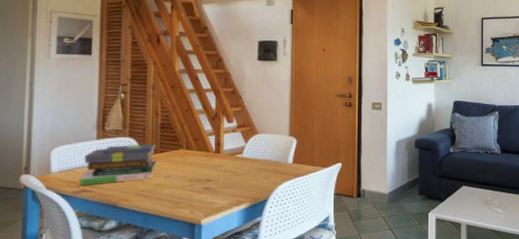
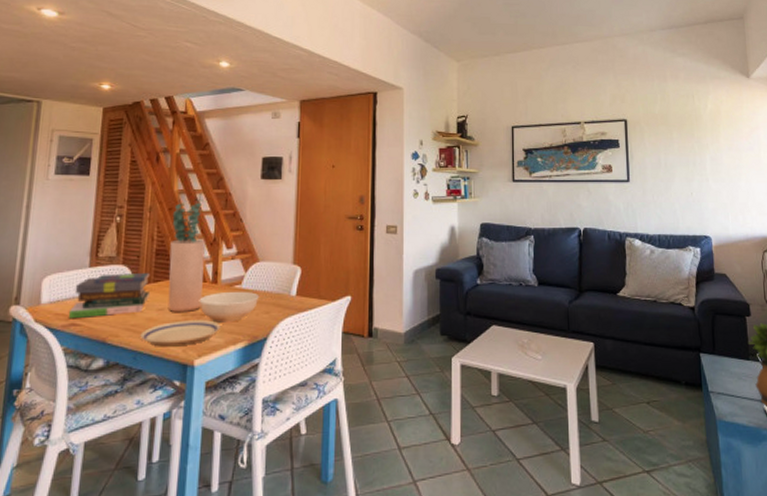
plate: none [150,185,225,209] -> present [140,320,221,347]
vase: none [174,73,207,180] -> present [167,194,205,313]
bowl: none [203,159,259,187] -> present [199,291,260,323]

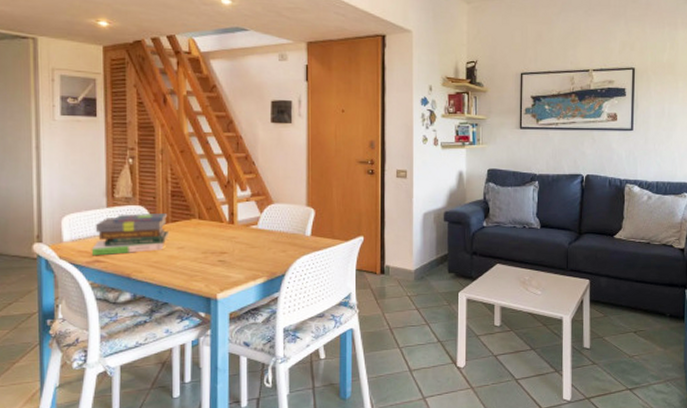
plate: present [140,320,221,347] -> none [163,258,240,282]
vase: present [167,194,205,313] -> none [184,137,220,251]
bowl: present [199,291,260,323] -> none [217,231,276,260]

